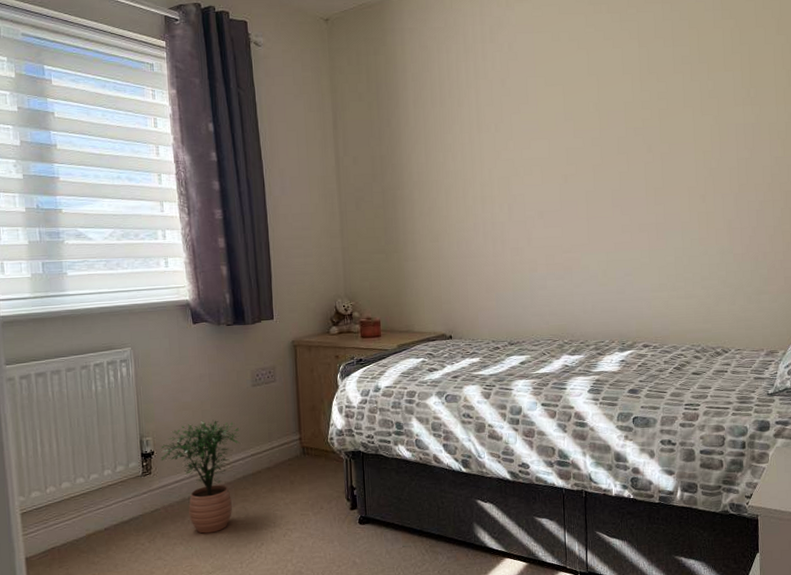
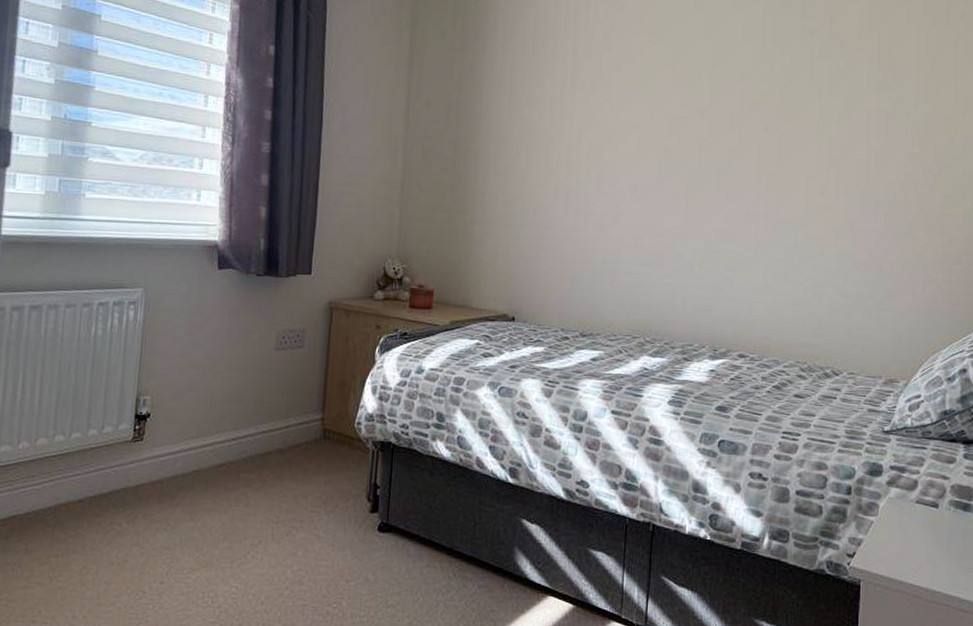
potted plant: present [161,419,240,534] -> none [157,383,254,521]

